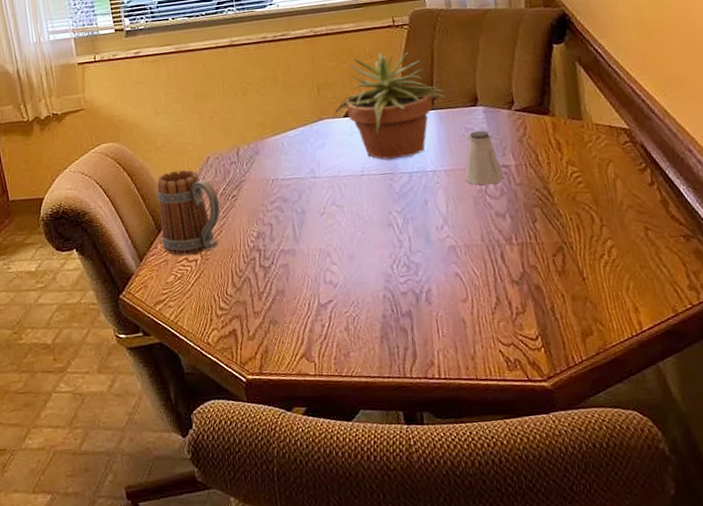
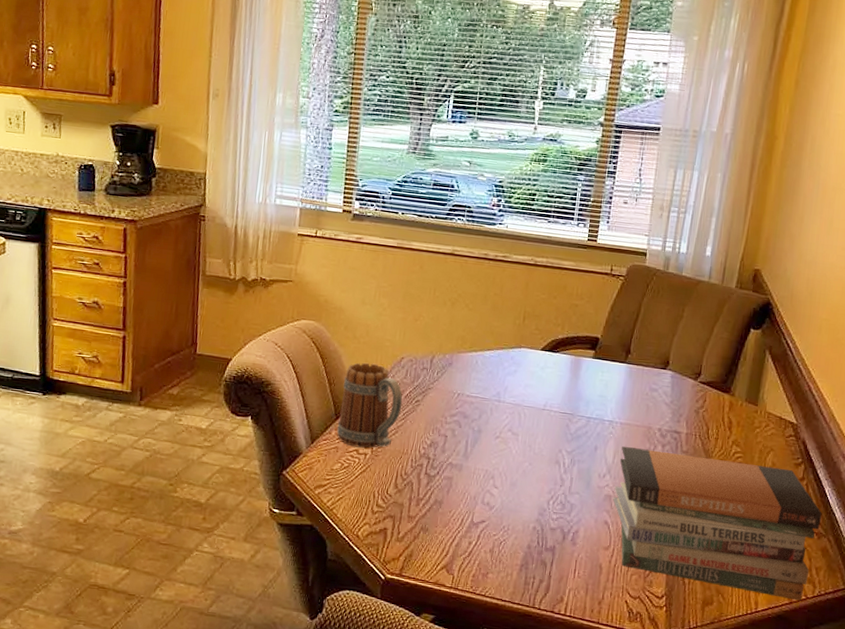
potted plant: present [332,52,449,160] -> none [530,296,645,403]
book stack: none [452,177,689,315] -> present [613,447,822,601]
saltshaker: present [465,130,504,185] -> none [638,392,673,446]

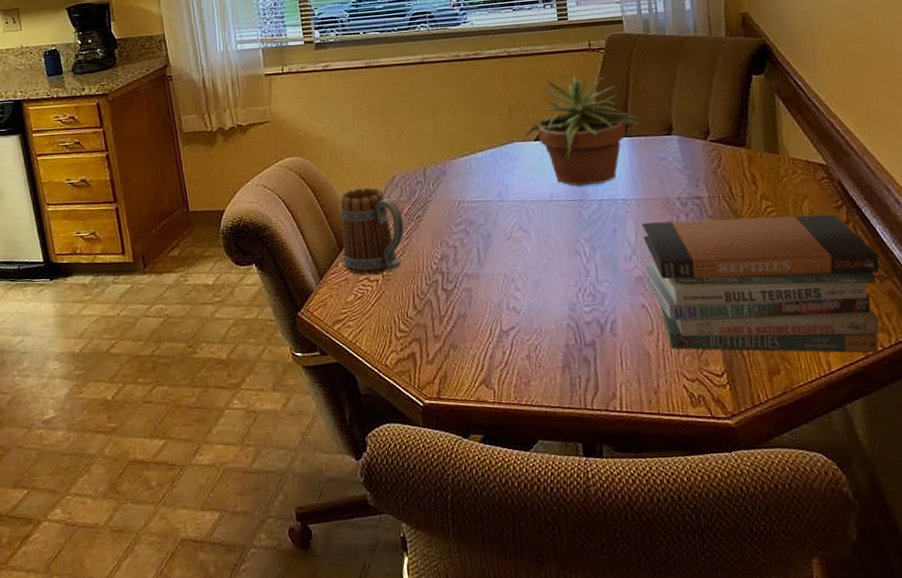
potted plant: none [530,296,645,403] -> present [523,76,644,186]

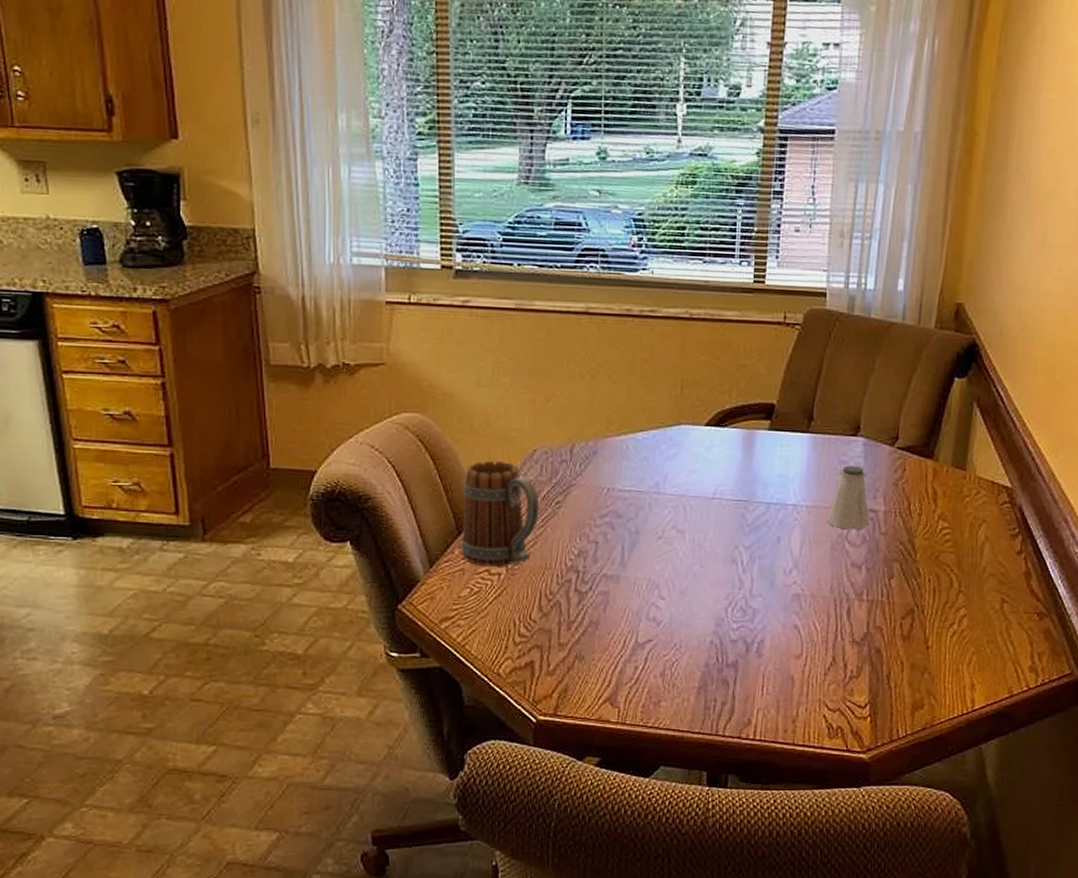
potted plant: present [523,76,644,186] -> none [692,353,831,485]
book stack: present [642,214,880,353] -> none [802,534,1044,693]
saltshaker: none [656,160,696,216] -> present [828,465,870,530]

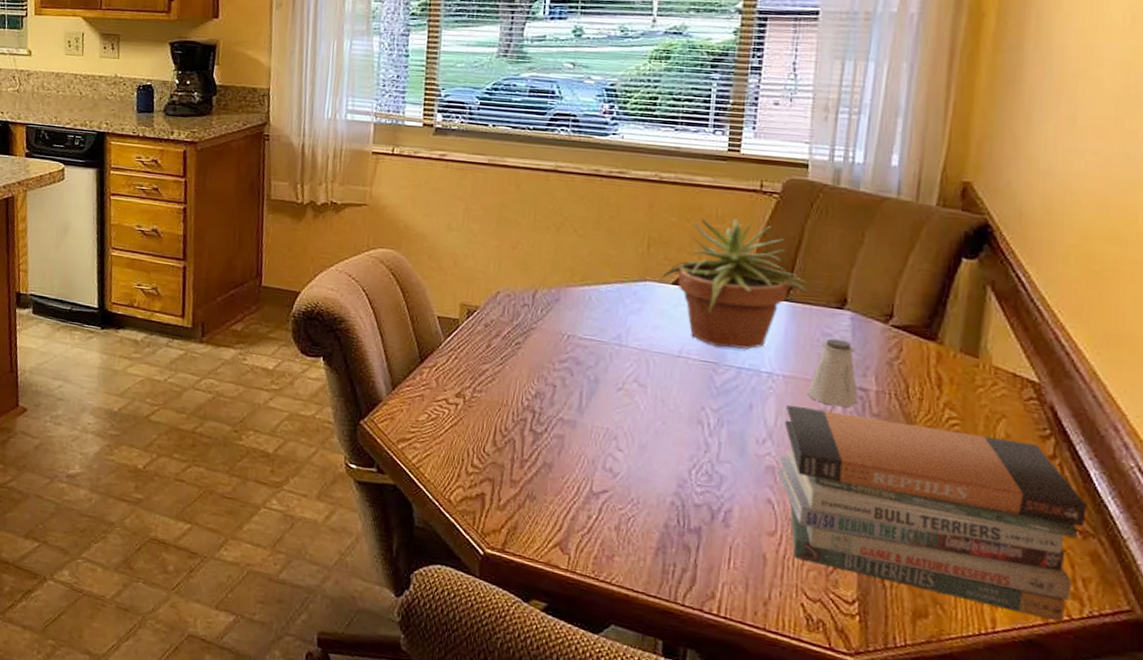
mug: present [460,460,540,567] -> none [421,297,500,398]
potted plant: none [692,353,831,485] -> present [658,218,813,350]
book stack: none [802,534,1044,693] -> present [777,405,1088,623]

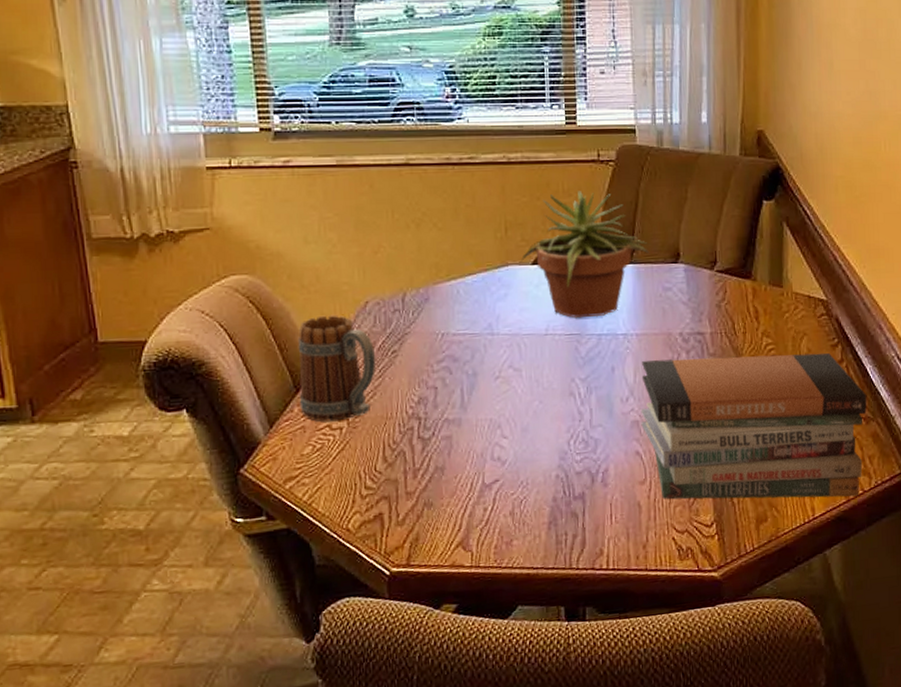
mug: none [421,297,500,398] -> present [298,315,376,422]
saltshaker: present [808,338,858,407] -> none [658,291,698,354]

